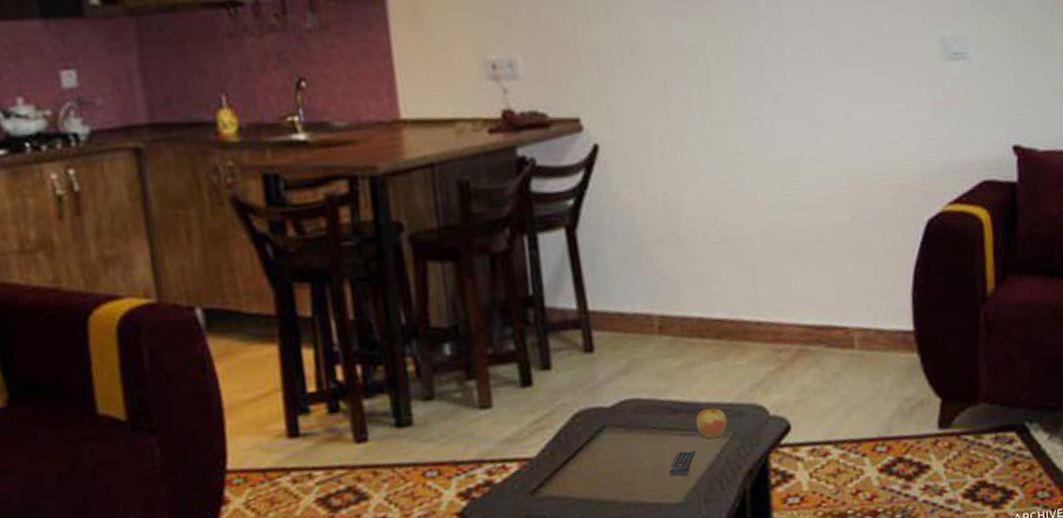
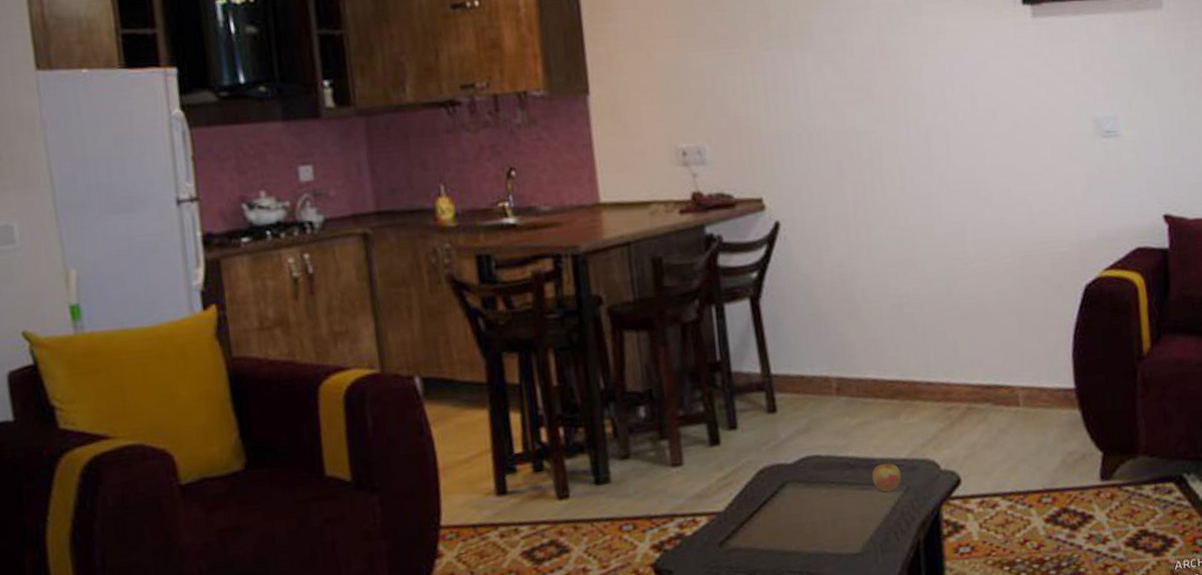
remote control: present [669,450,696,477] -> none [847,503,873,528]

